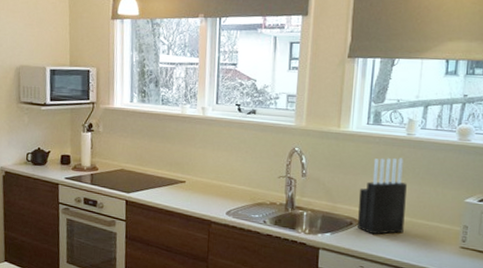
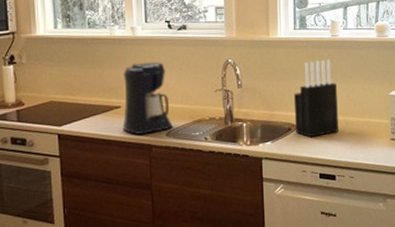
coffee maker: none [185,142,234,210] -> present [122,62,173,134]

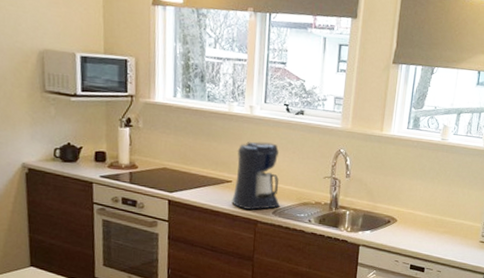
knife block: present [293,59,339,138] -> none [394,161,439,232]

